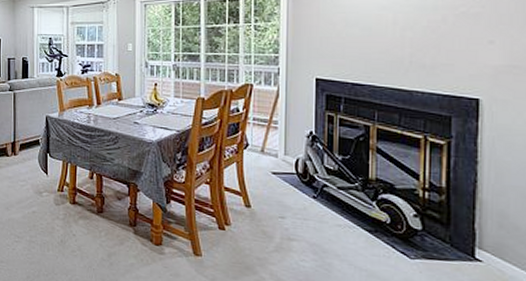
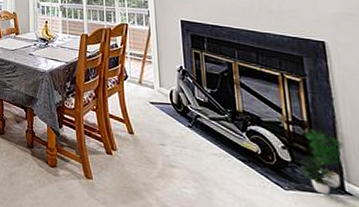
potted plant: none [428,194,480,262] -> present [298,128,343,195]

